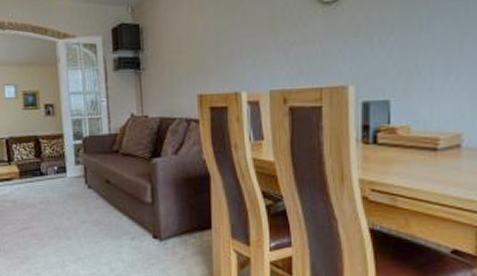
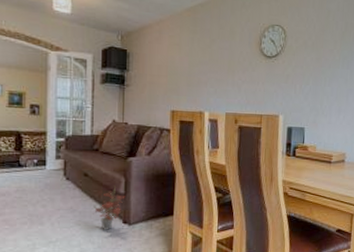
potted plant: none [119,192,153,246] -> present [93,185,125,230]

